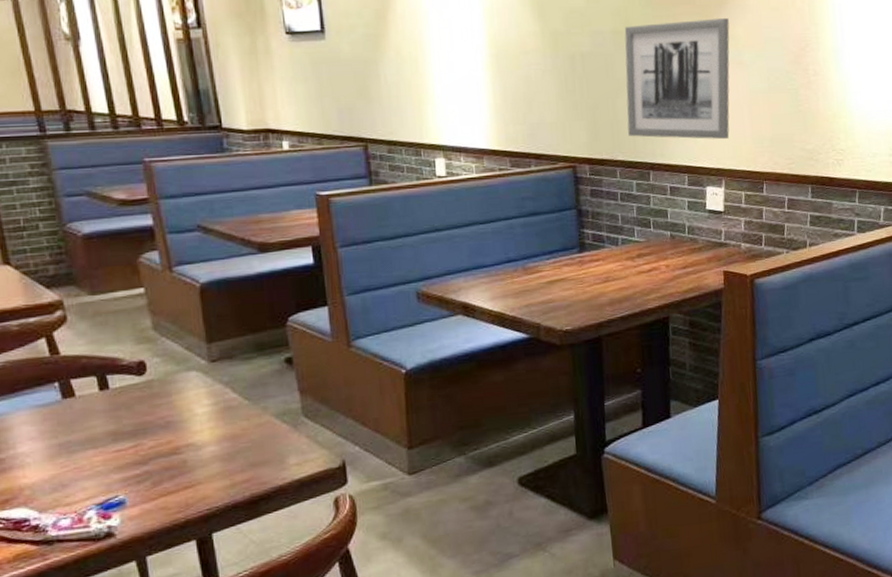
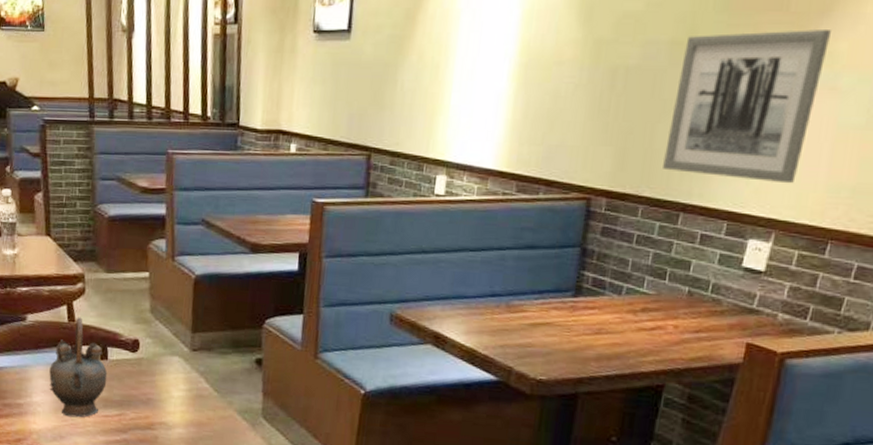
teapot: none [34,348,113,462] -> present [49,317,108,418]

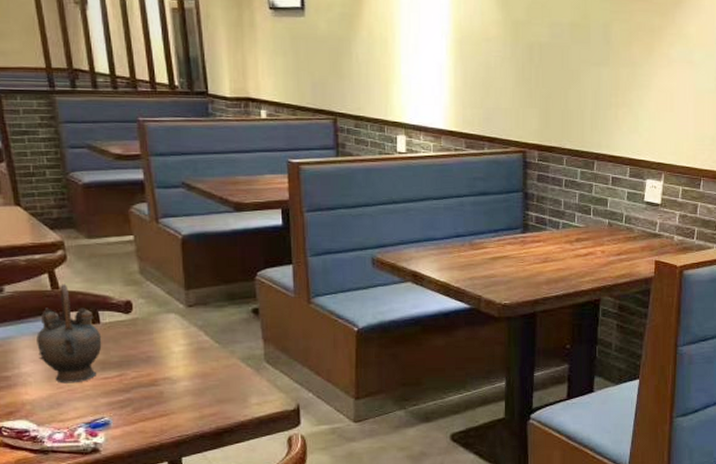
wall art: present [663,30,831,184] -> none [577,16,683,136]

